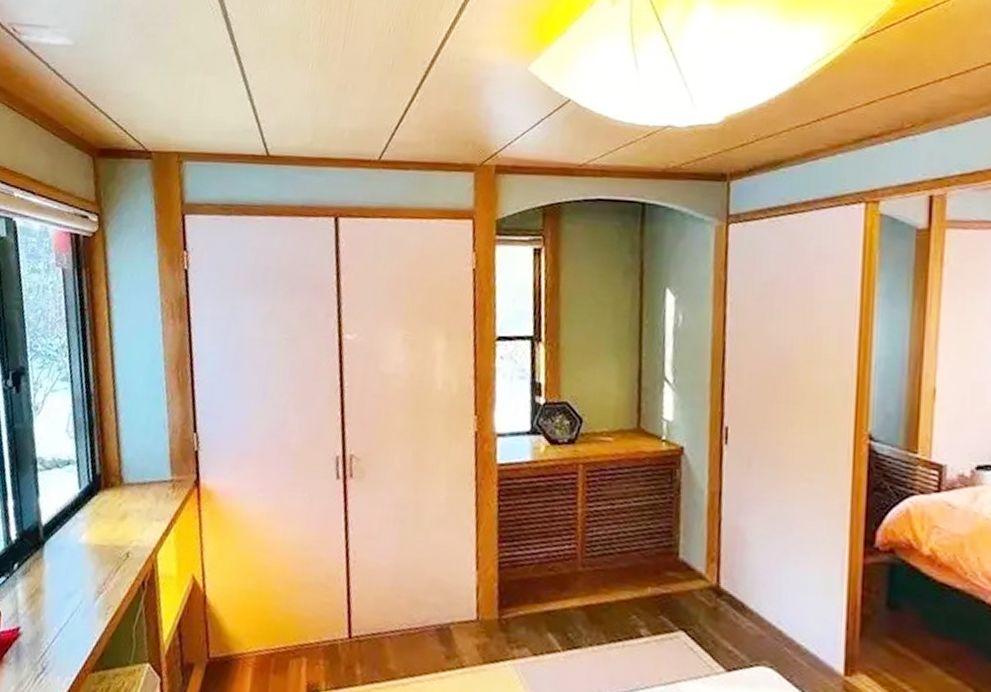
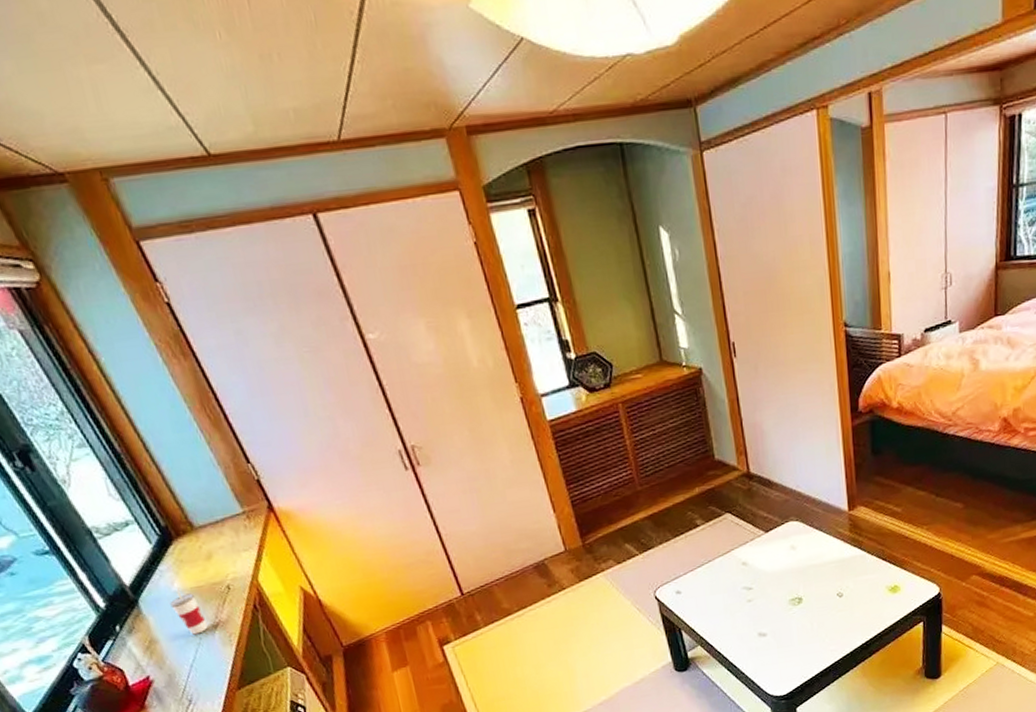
cup: none [69,540,95,597] -> present [170,587,208,635]

